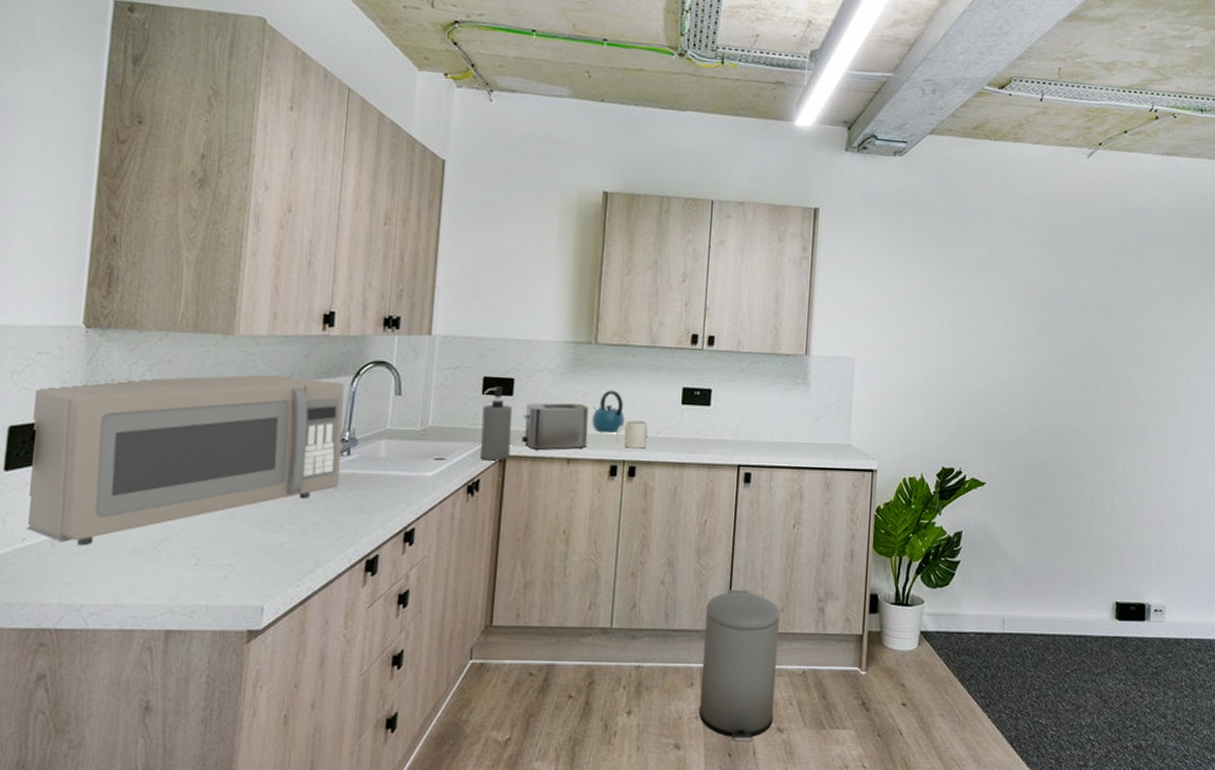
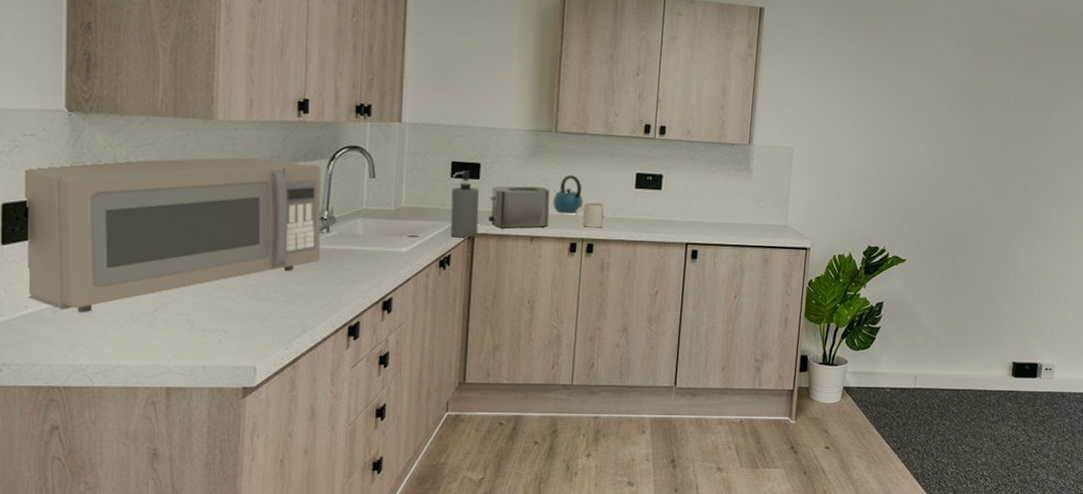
pedal bin: present [699,590,780,742] -> none [649,352,722,479]

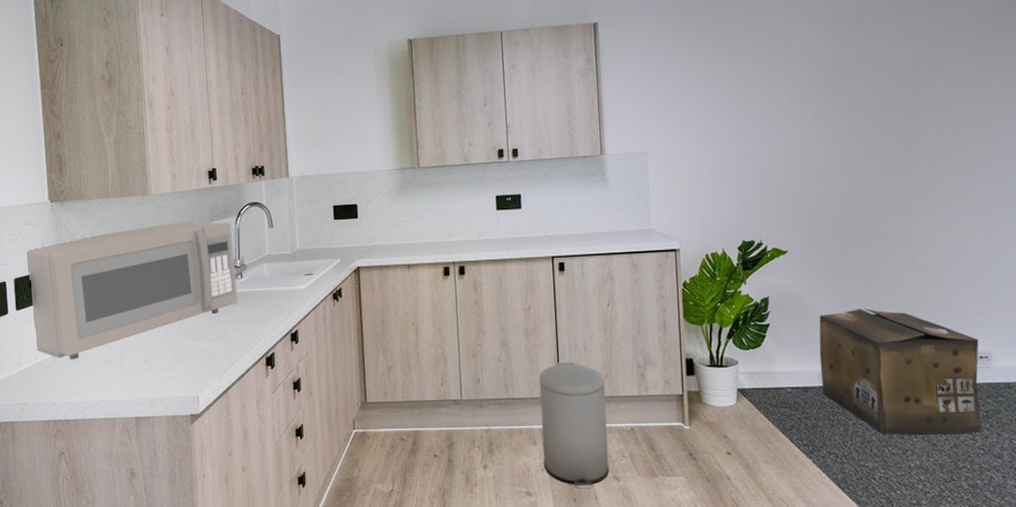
soap dispenser: present [450,170,480,238] -> none [335,212,362,272]
toaster: present [488,185,550,230] -> none [368,218,423,261]
kettle: present [553,175,583,215] -> none [423,204,451,242]
mug: present [575,202,604,229] -> none [445,227,471,252]
pedal bin: none [649,352,722,479] -> present [538,362,610,489]
cardboard box: none [916,319,1047,436] -> present [819,308,982,435]

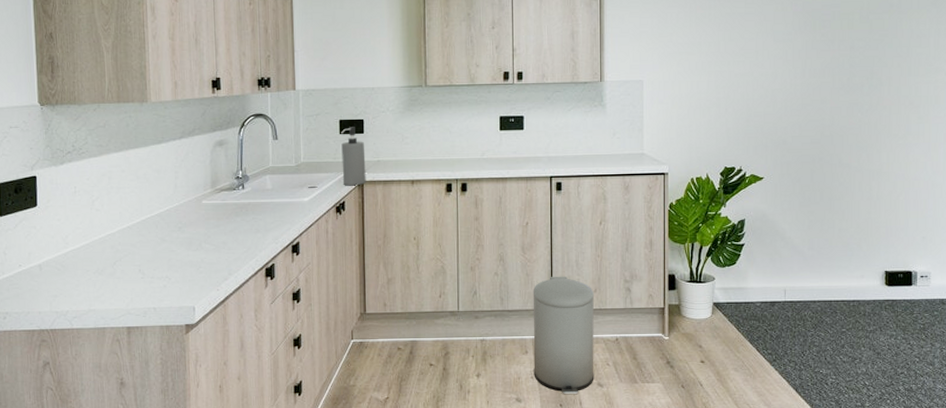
microwave: present [27,222,238,360] -> none [13,131,239,269]
soap dispenser: none [335,212,362,272] -> present [341,127,366,186]
cardboard box: present [819,308,982,435] -> none [786,231,921,345]

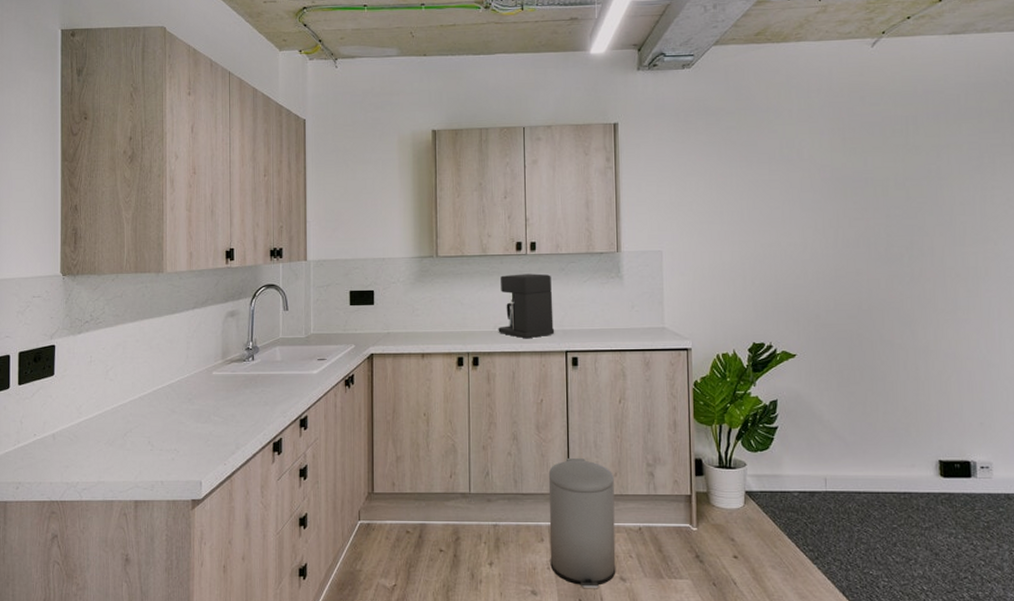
soap dispenser: present [341,127,366,186] -> none [351,298,376,359]
coffee maker: none [486,102,540,165] -> present [498,273,555,339]

